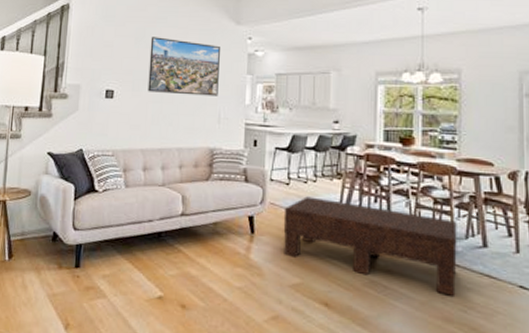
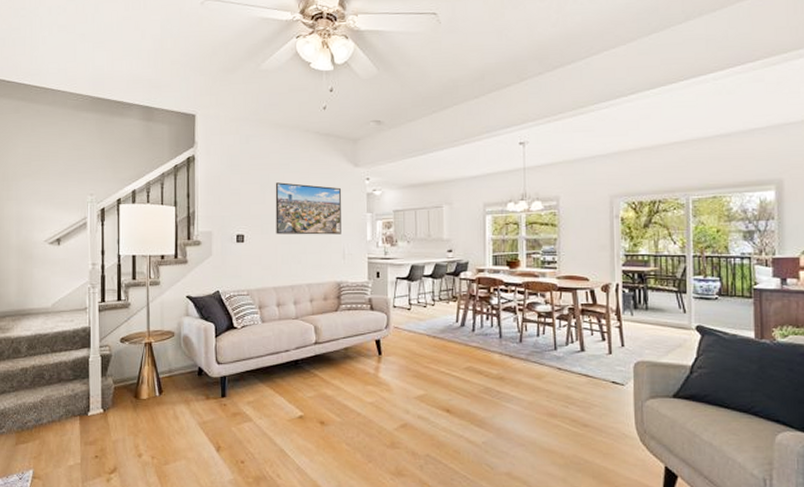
coffee table: present [283,196,457,296] -> none [407,319,559,395]

